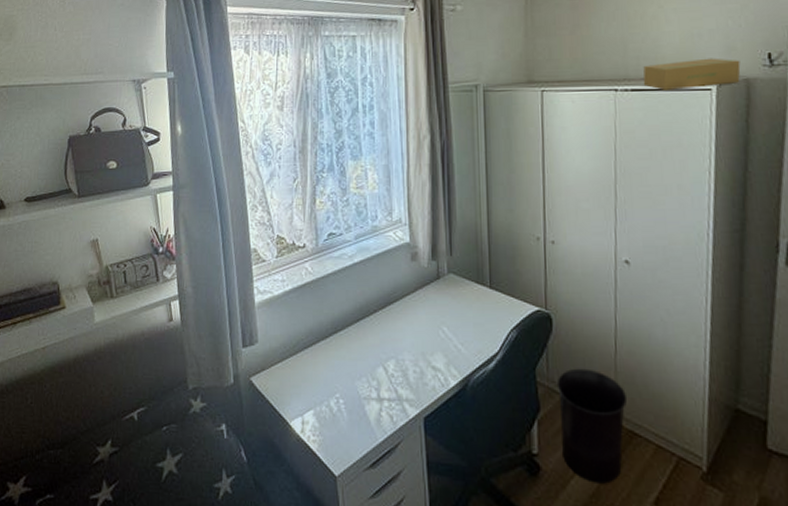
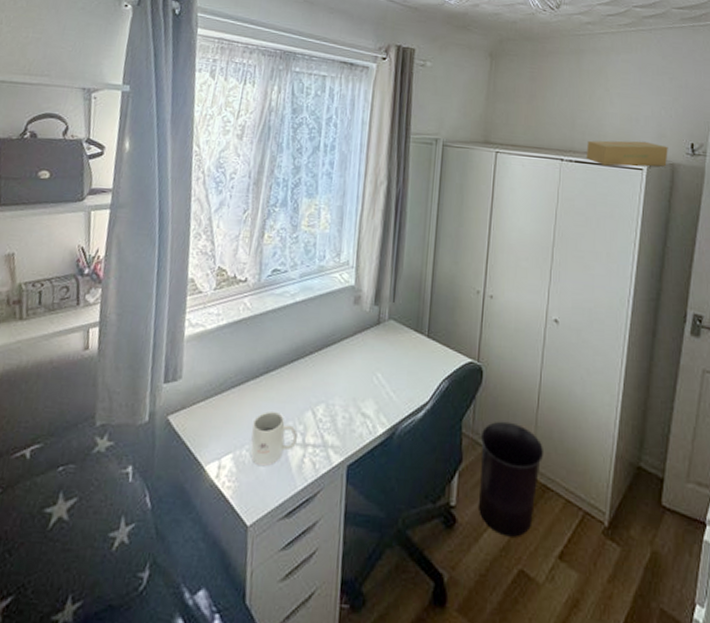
mug: none [328,369,372,421] -> present [250,412,297,467]

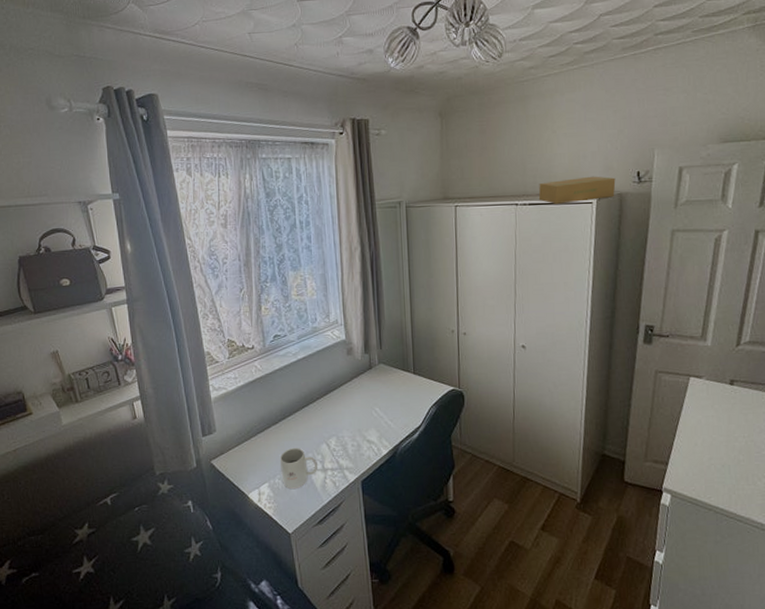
waste bin: present [479,421,545,537] -> none [467,432,523,518]

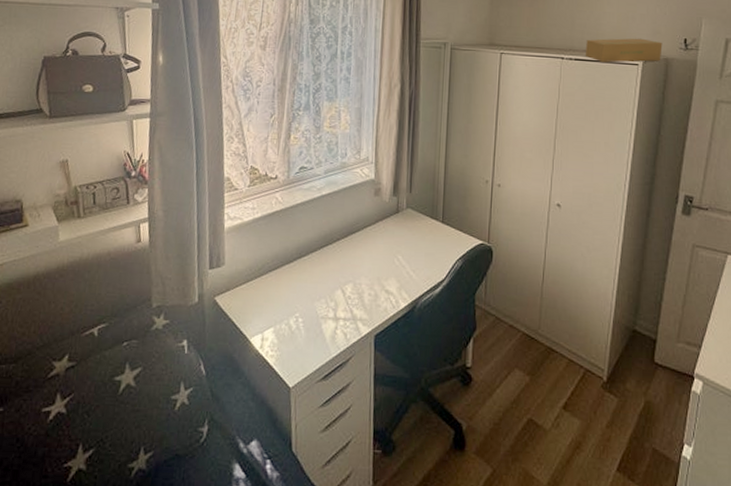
mug: present [279,448,317,490] -> none [288,291,329,338]

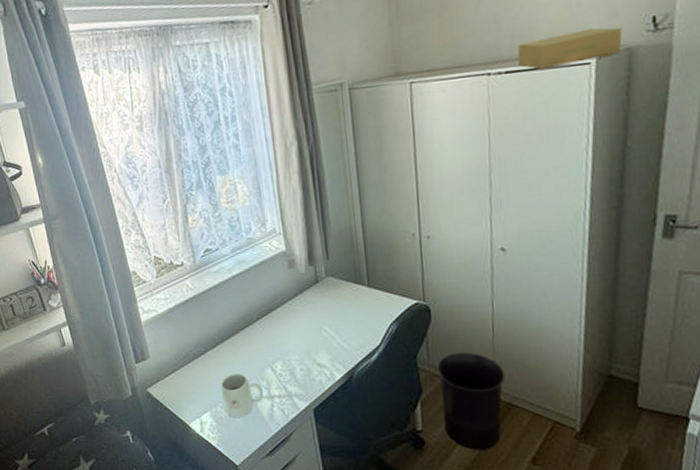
mug: none [288,291,329,338] -> present [220,373,263,419]
waste bin: none [492,294,549,392] -> present [437,352,506,450]

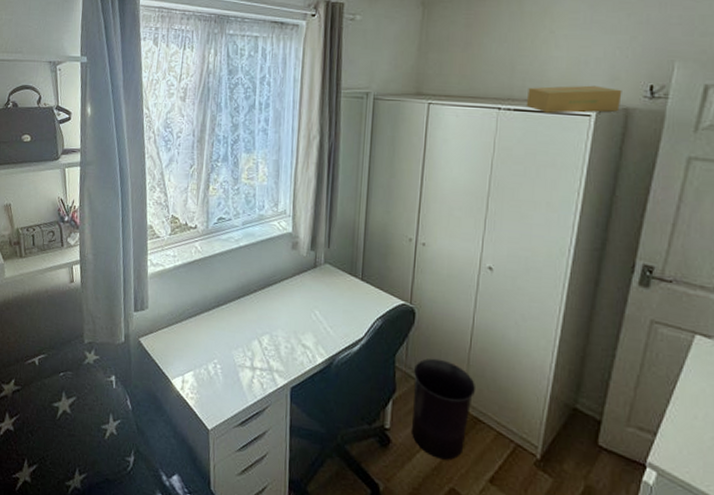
mug: present [220,373,263,419] -> none [207,339,246,384]

